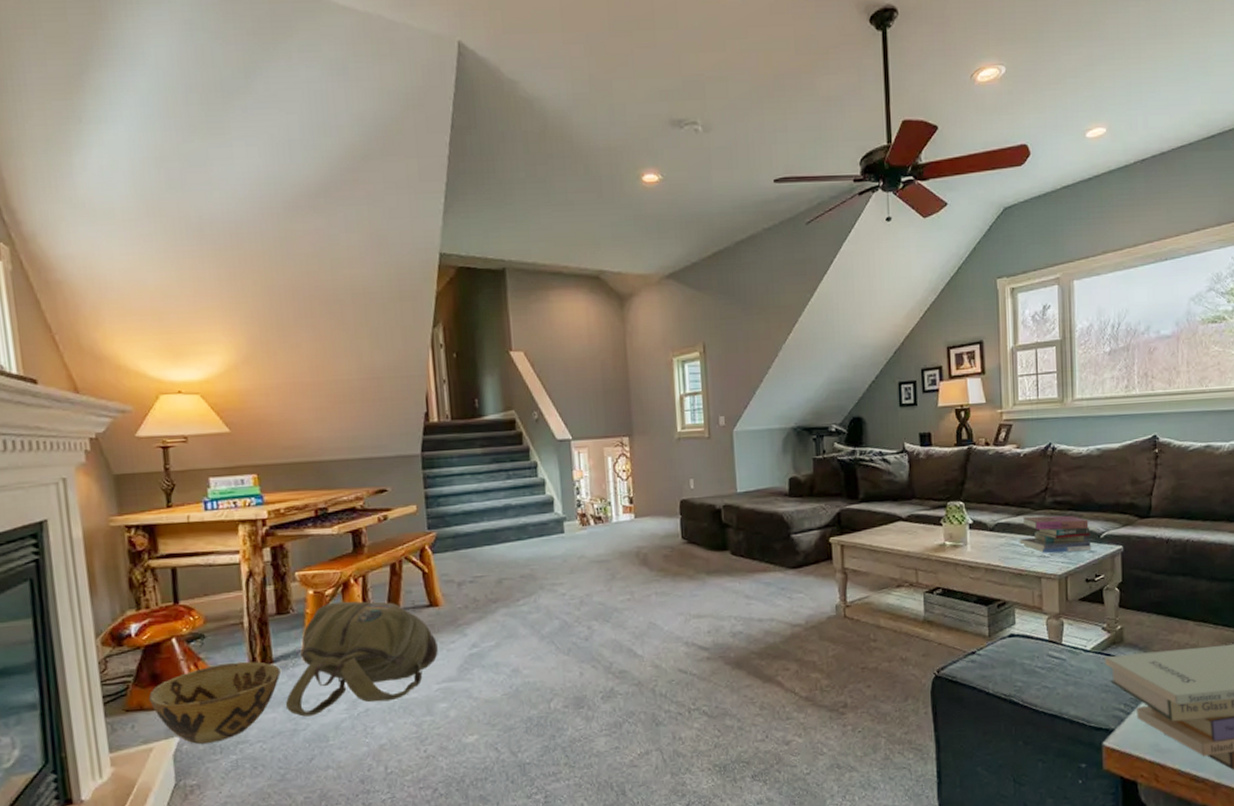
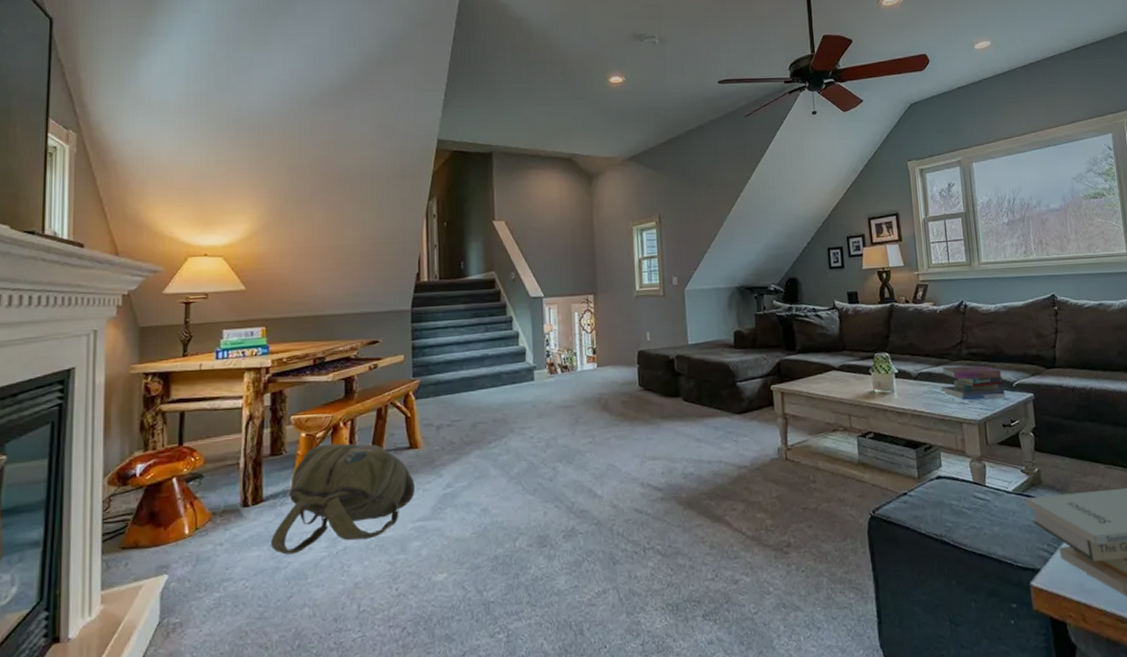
woven basket: present [148,661,281,744] -> none [144,500,269,582]

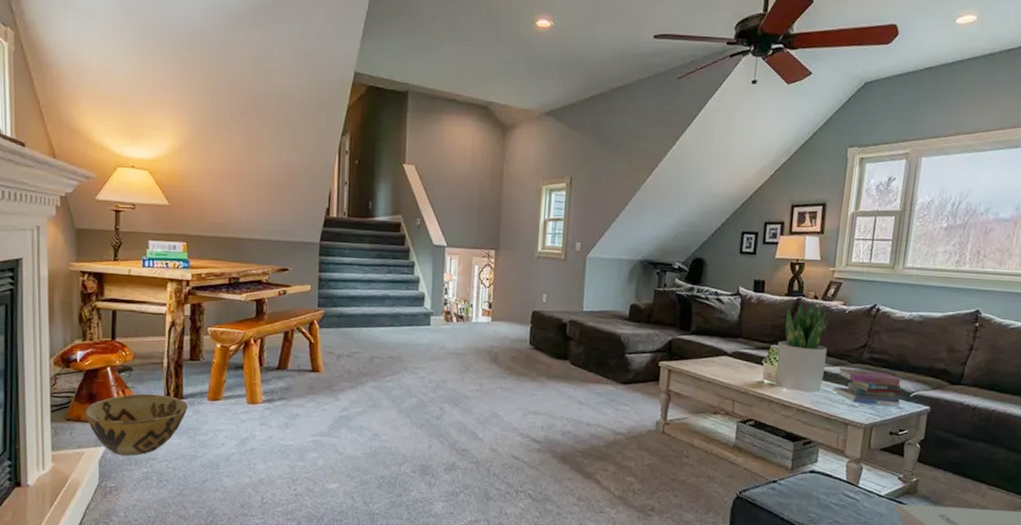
woven basket: none [144,500,269,582] -> present [85,393,188,456]
backpack: present [270,443,415,555] -> none [189,356,315,447]
planter: none [881,305,930,397] -> present [775,301,829,393]

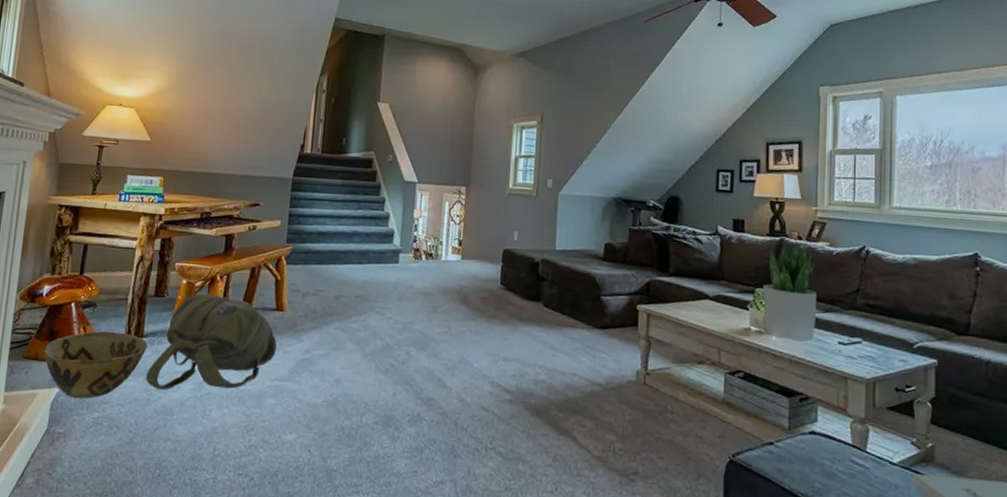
backpack: none [189,356,315,447] -> present [145,293,277,390]
books: present [832,368,901,408] -> none [826,314,904,361]

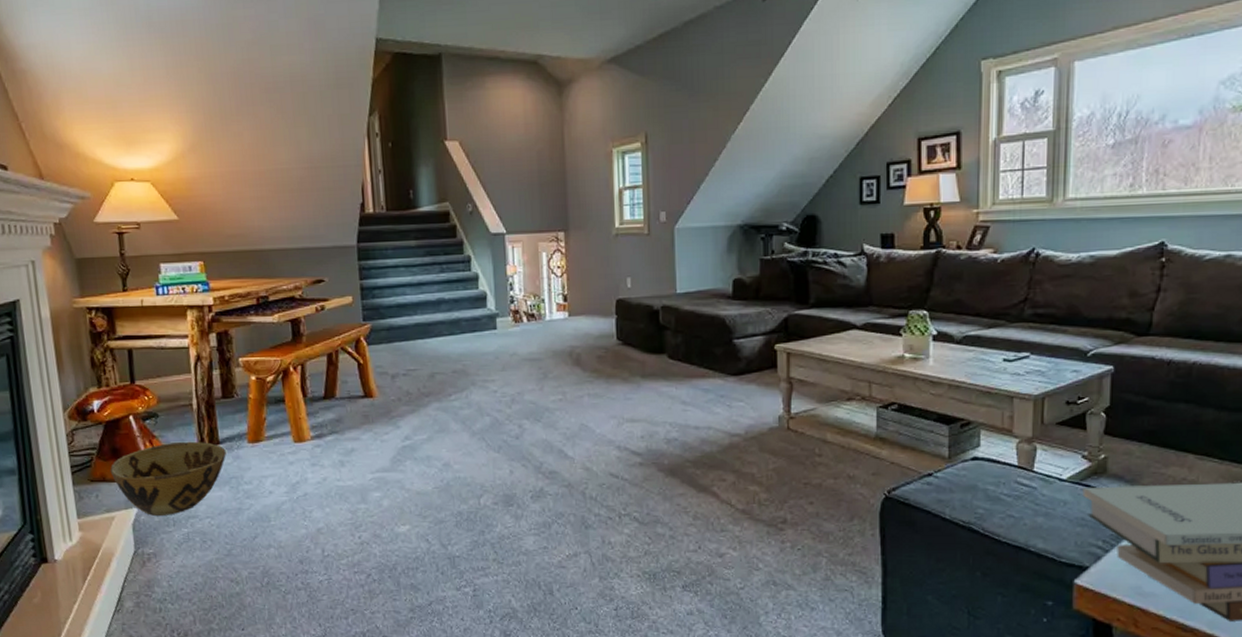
backpack: present [145,293,277,390] -> none [231,388,372,497]
planter: present [762,241,816,342] -> none [918,252,978,364]

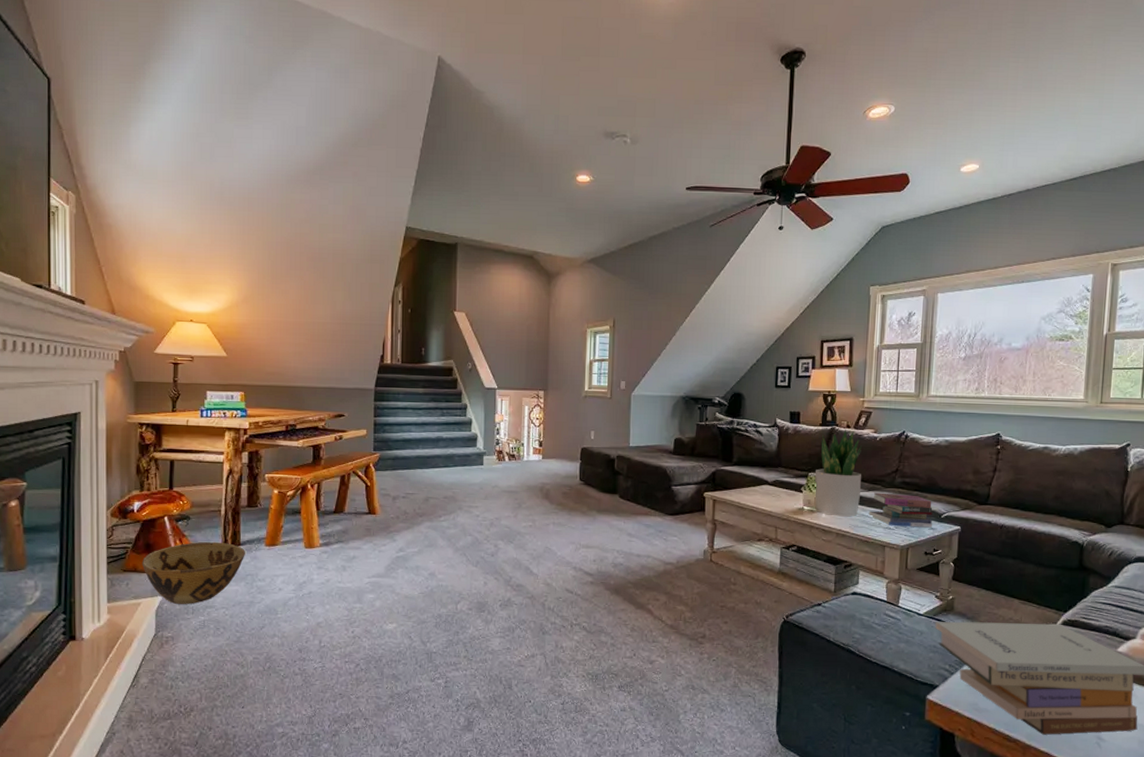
planter: none [918,252,978,364] -> present [814,430,862,517]
books: none [990,329,1076,372] -> present [868,492,933,529]

